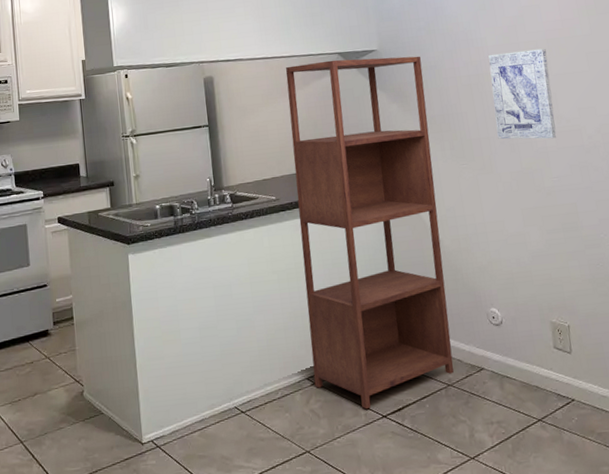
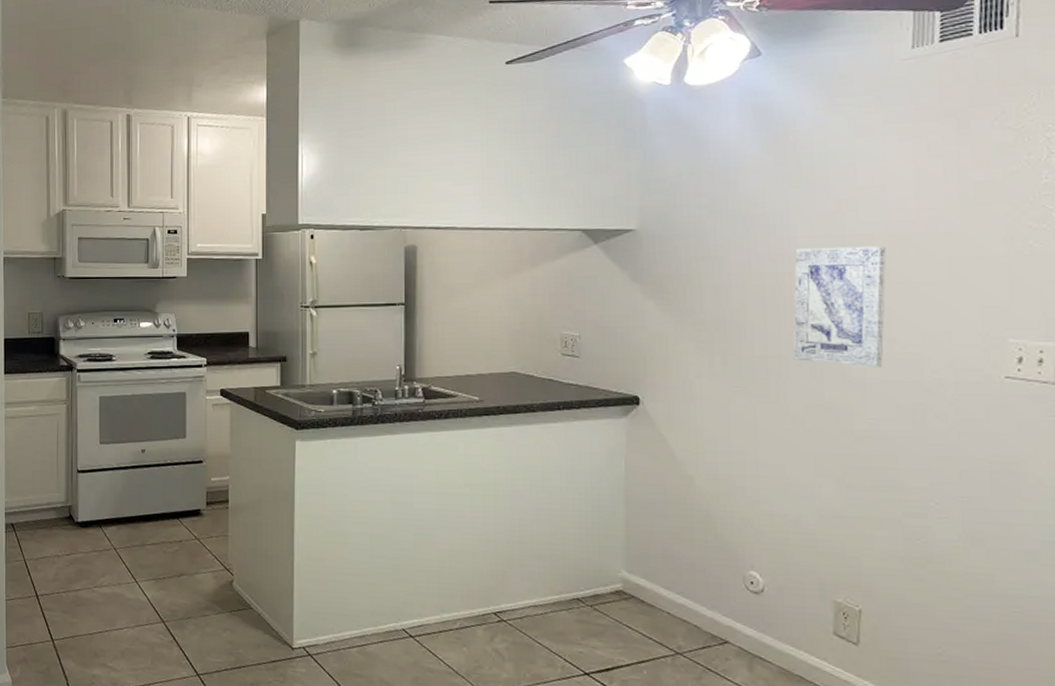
shelving unit: present [286,56,454,410] -> none [502,238,697,662]

